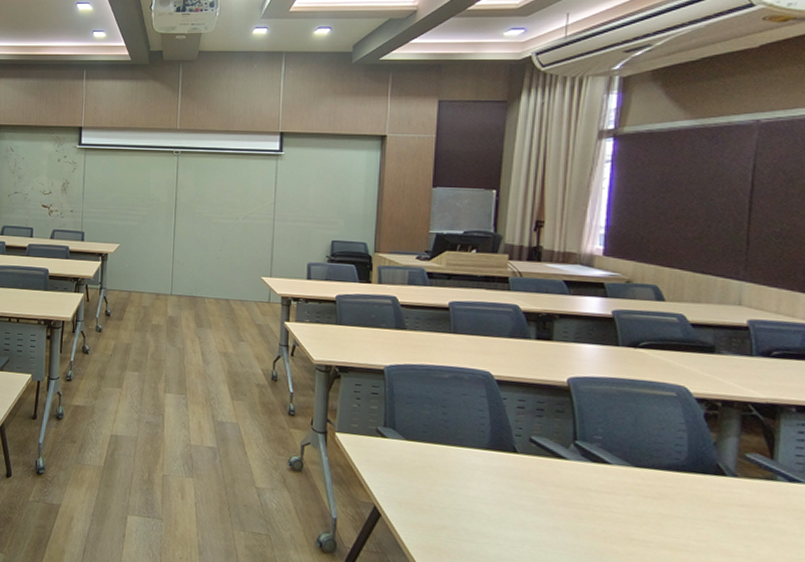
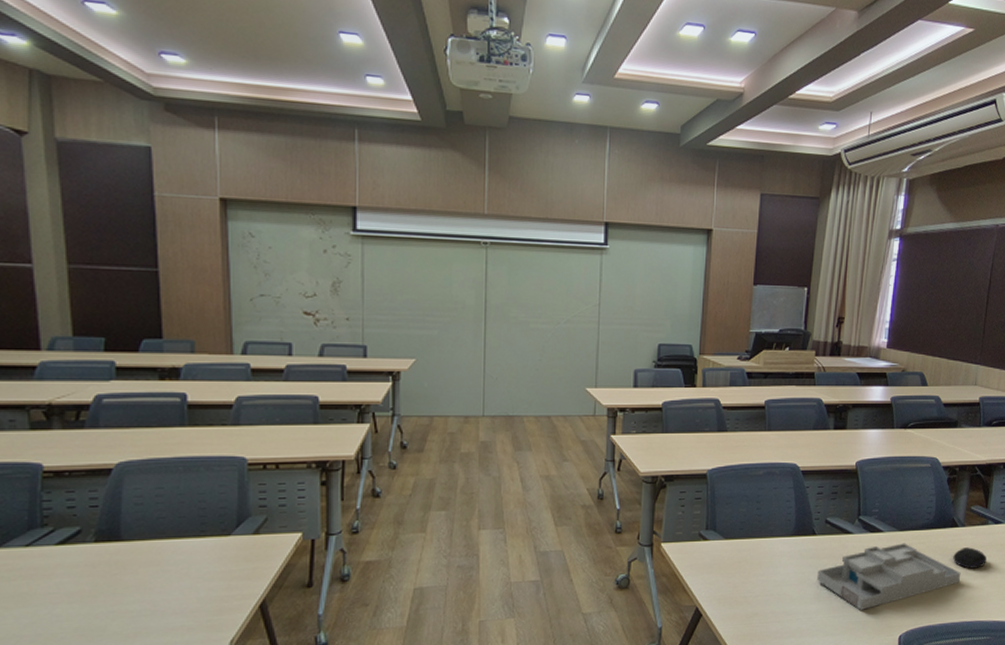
desk organizer: none [521,478,736,553] -> present [817,543,961,610]
computer mouse: none [721,503,778,535] -> present [953,547,987,569]

